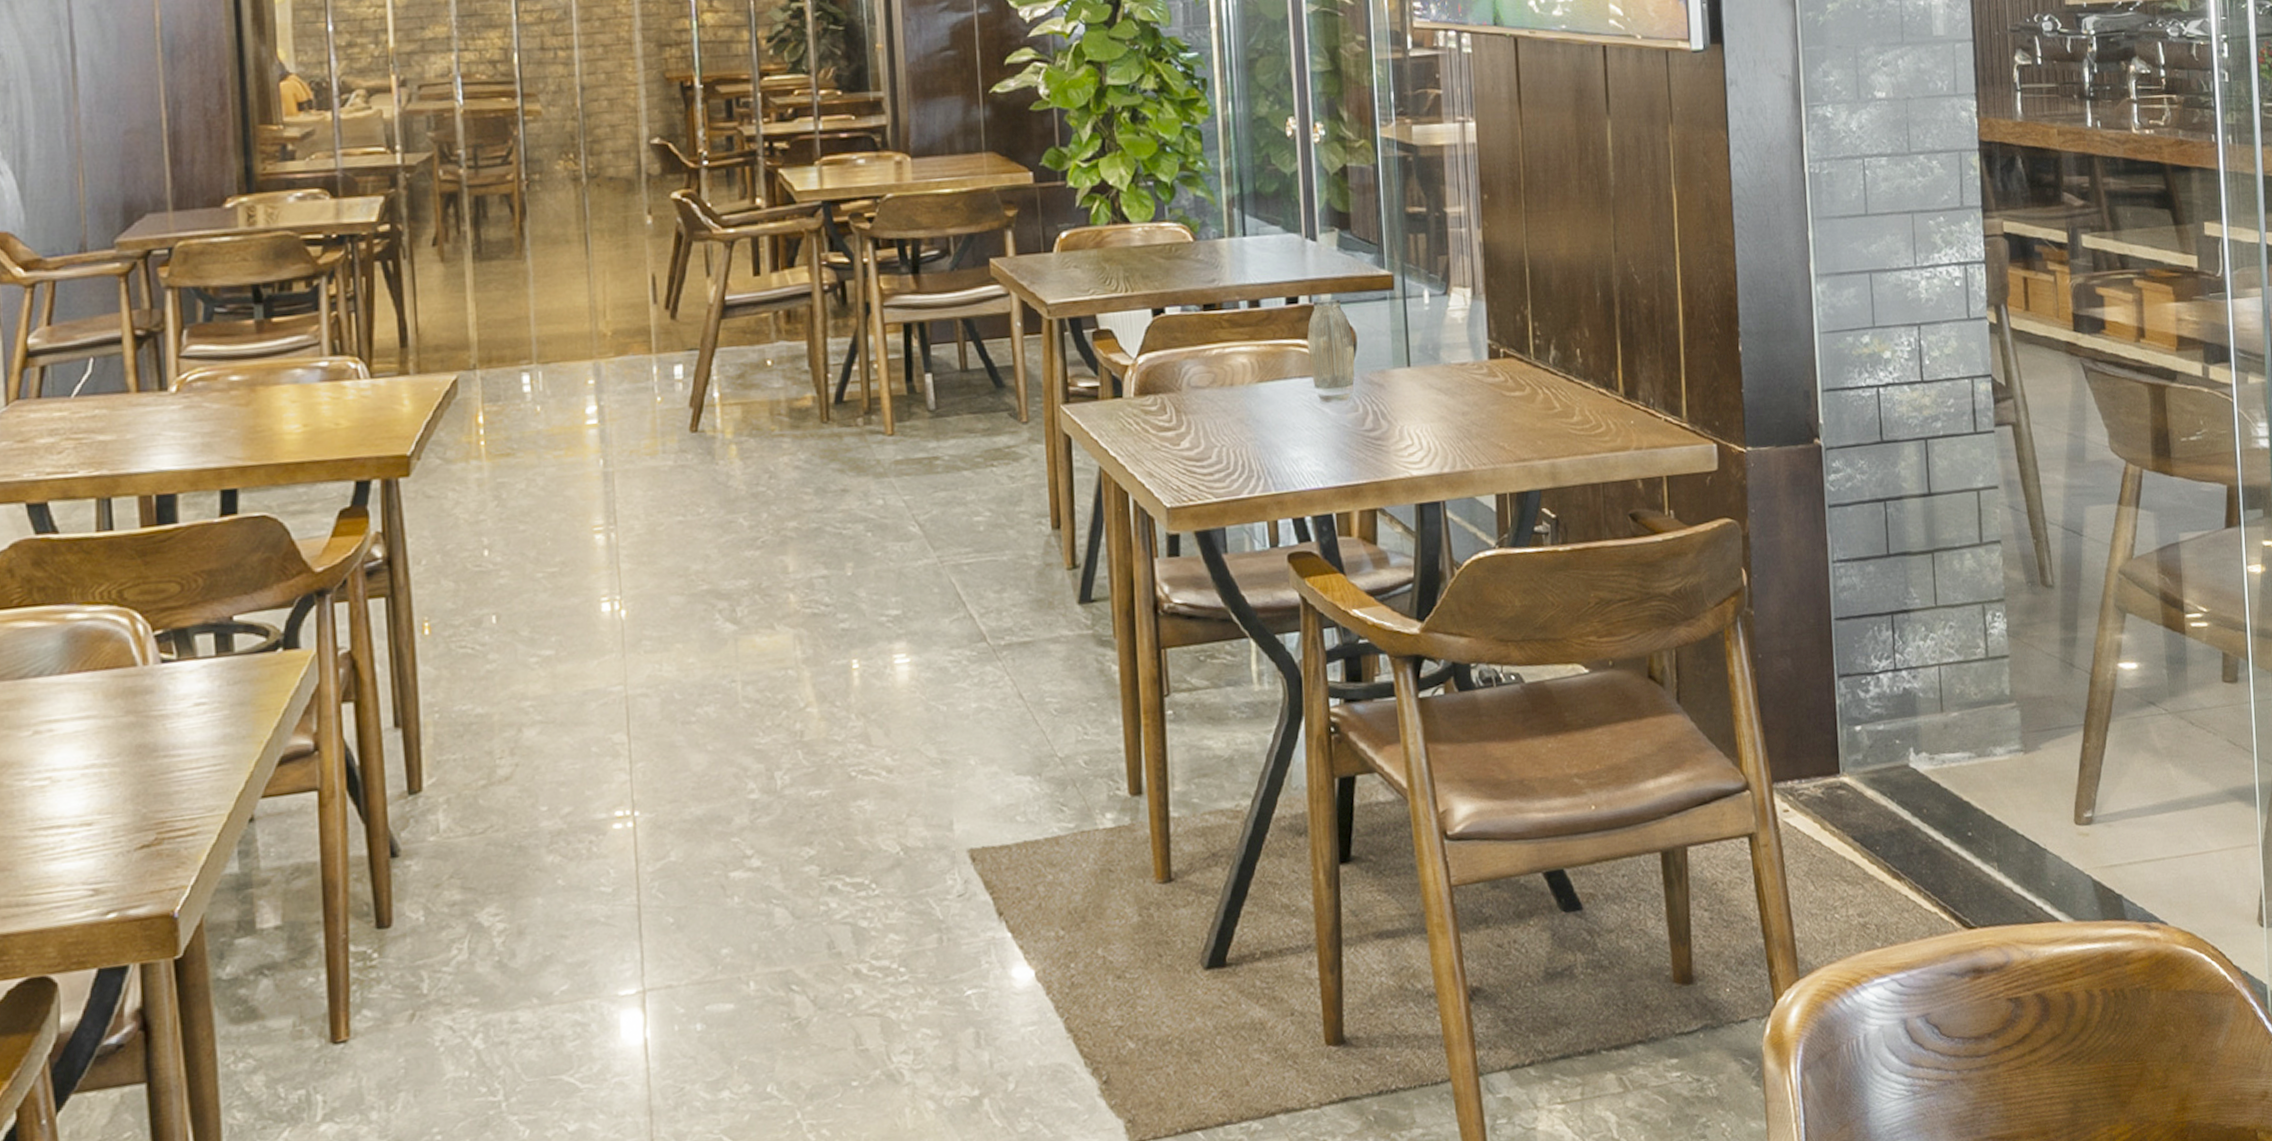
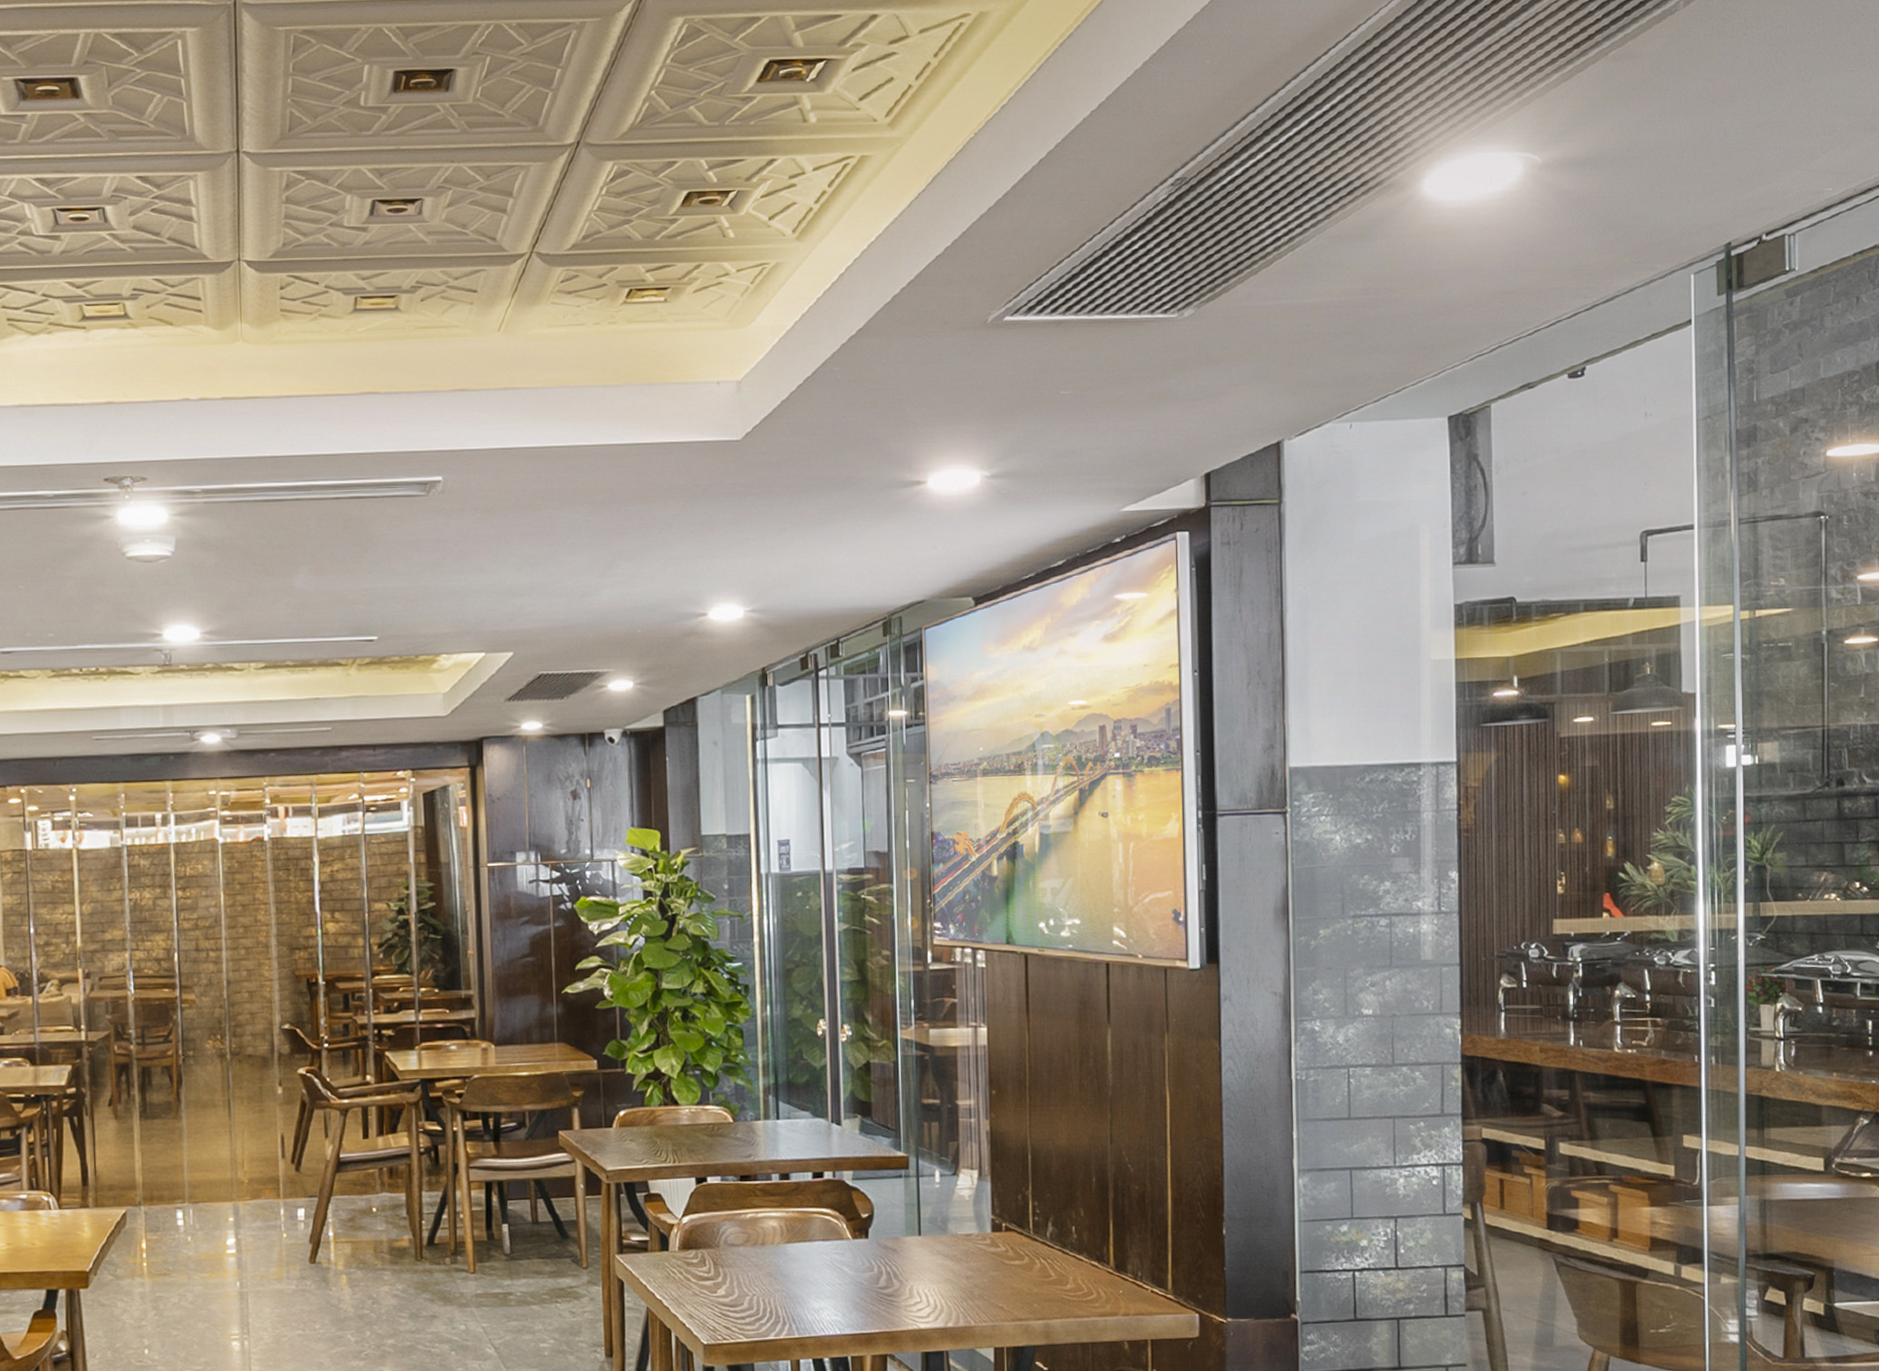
vase: present [1307,298,1355,406] -> none [830,1175,872,1265]

